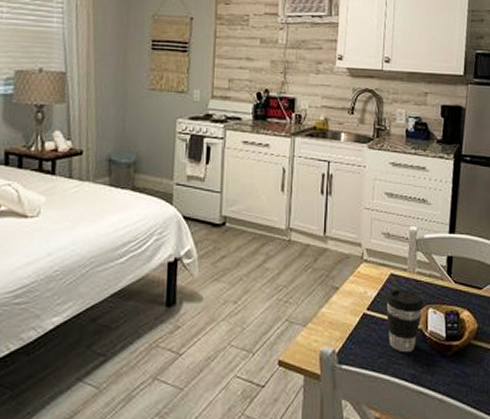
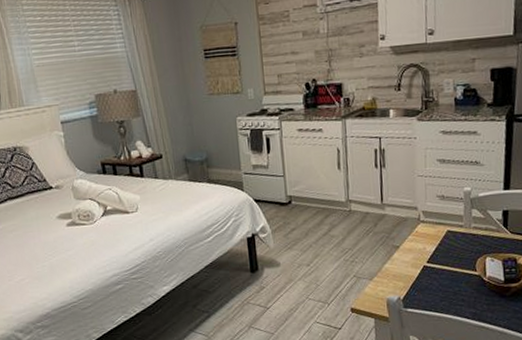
coffee cup: present [386,288,423,352] -> none [444,242,481,295]

